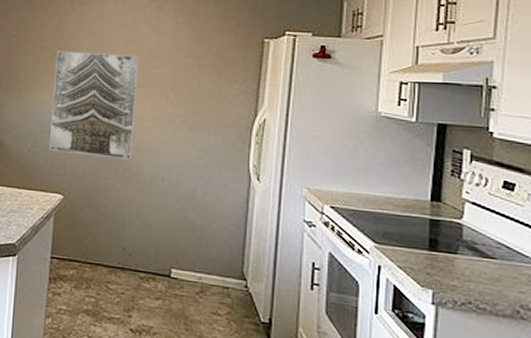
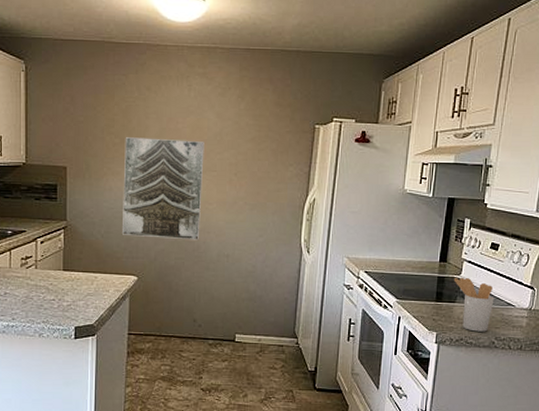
utensil holder: none [452,222,515,296] -> present [453,277,494,332]

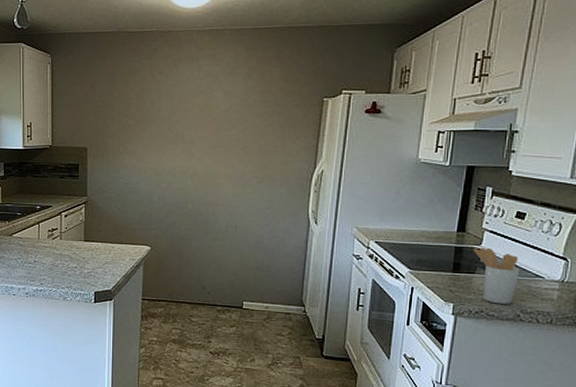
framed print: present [121,137,204,240] -> none [136,118,213,213]

